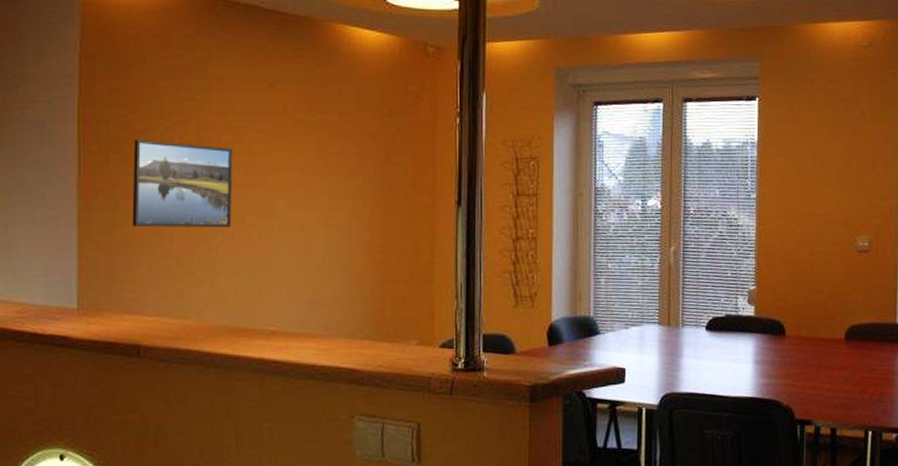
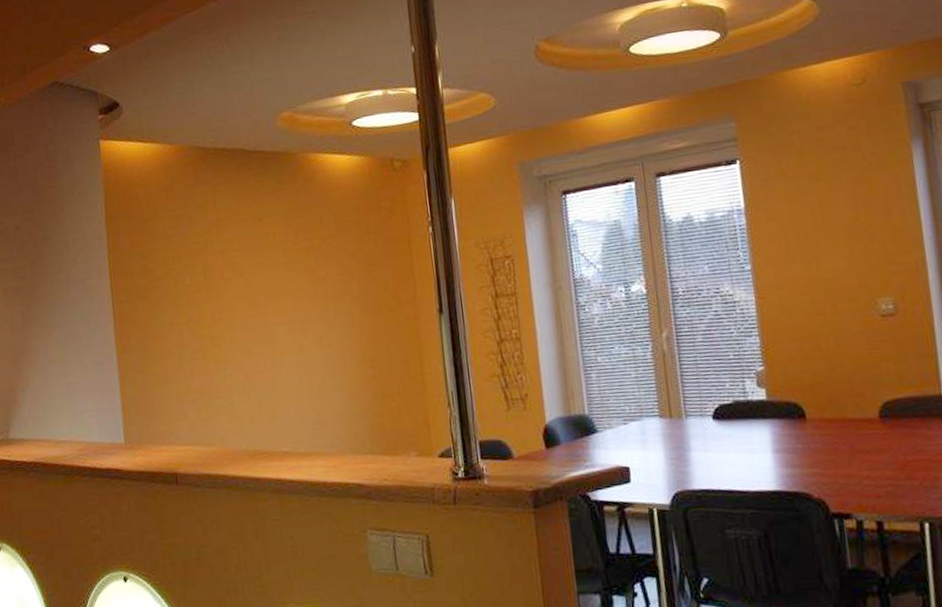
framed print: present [132,139,233,228] -> none [155,283,241,365]

